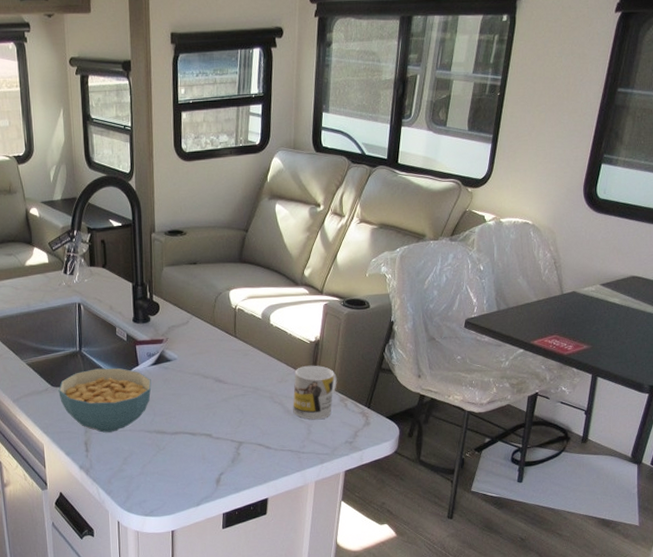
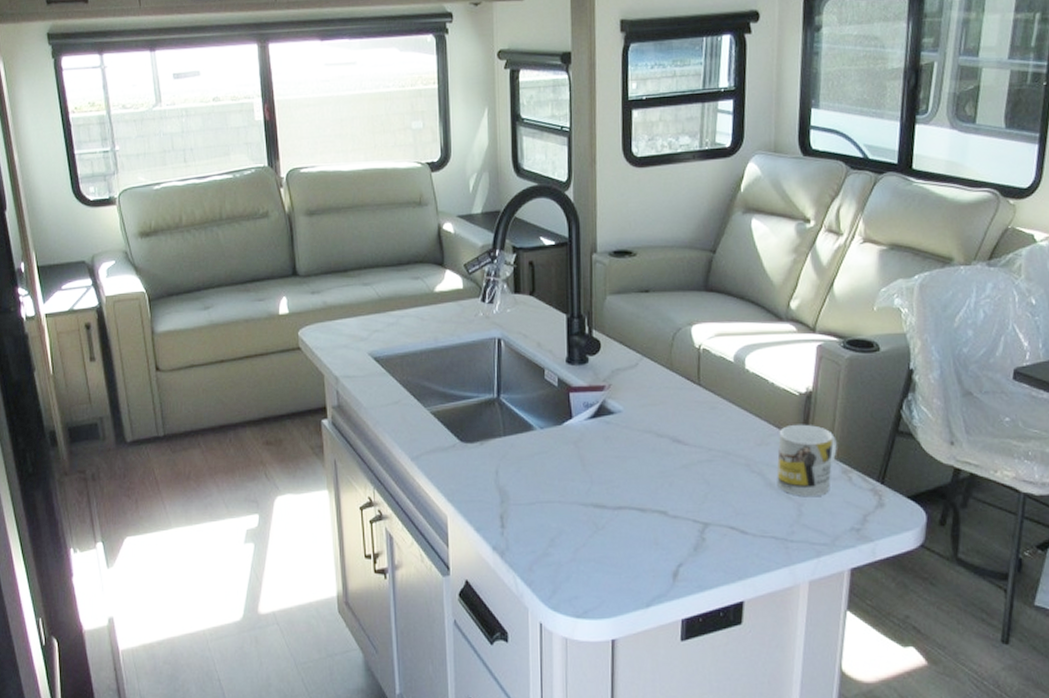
cereal bowl: present [58,368,152,433] -> none [469,420,589,504]

